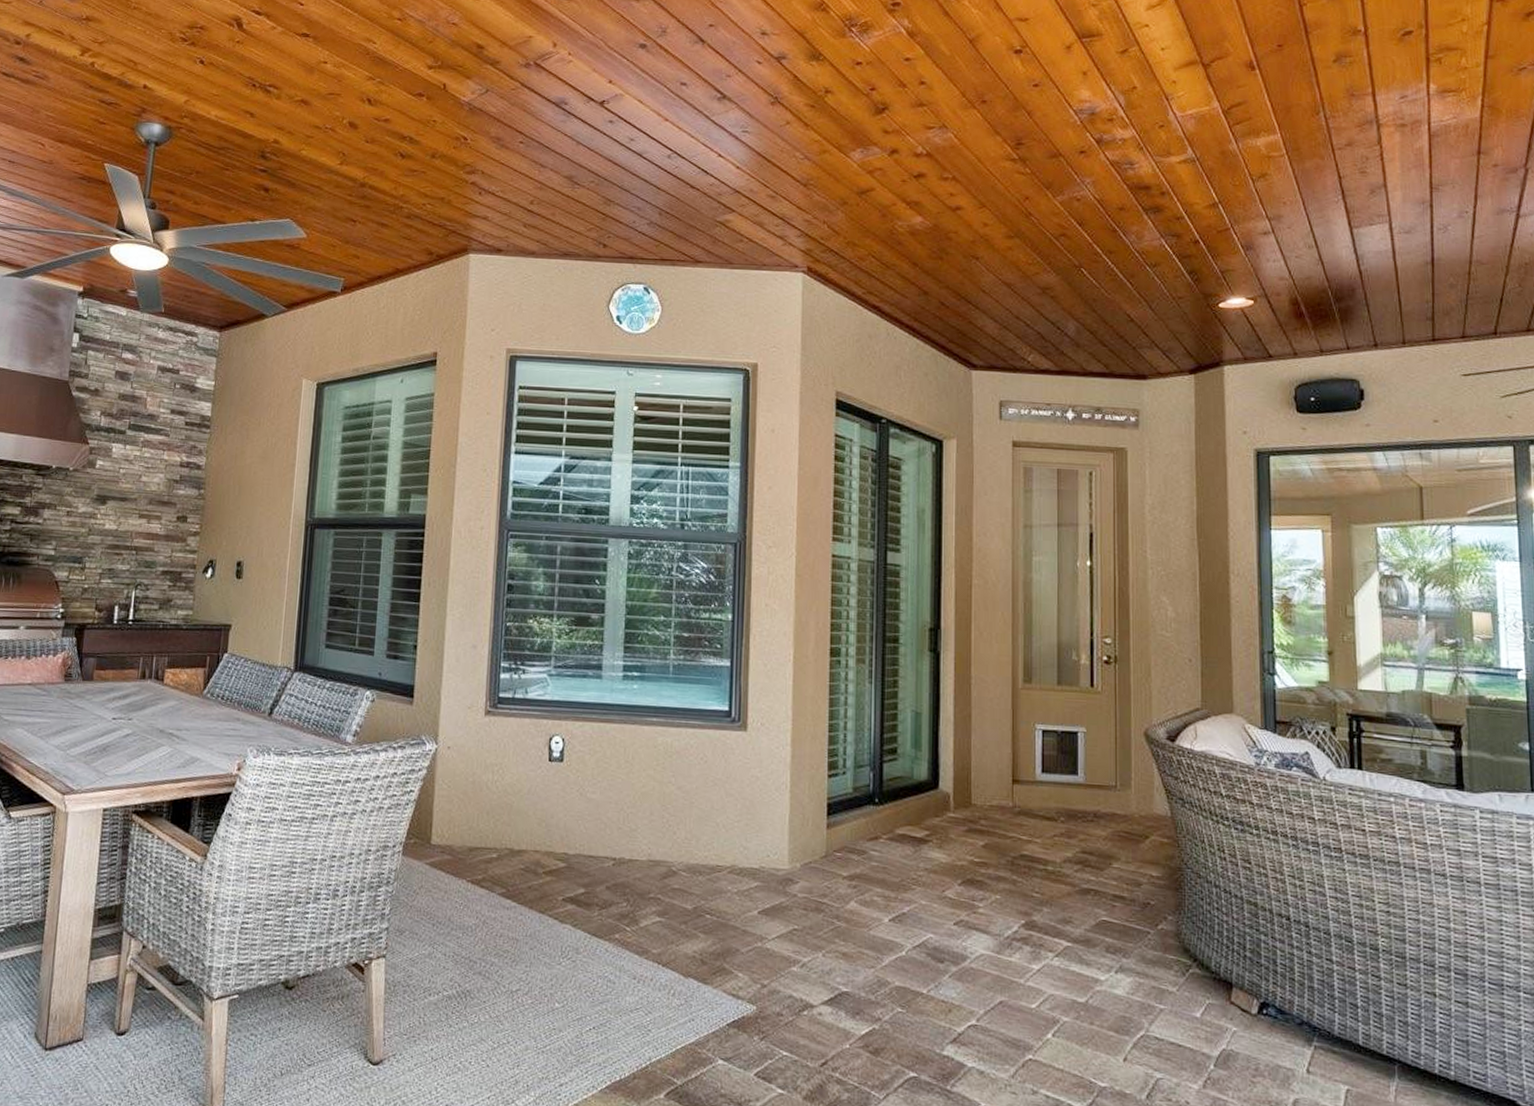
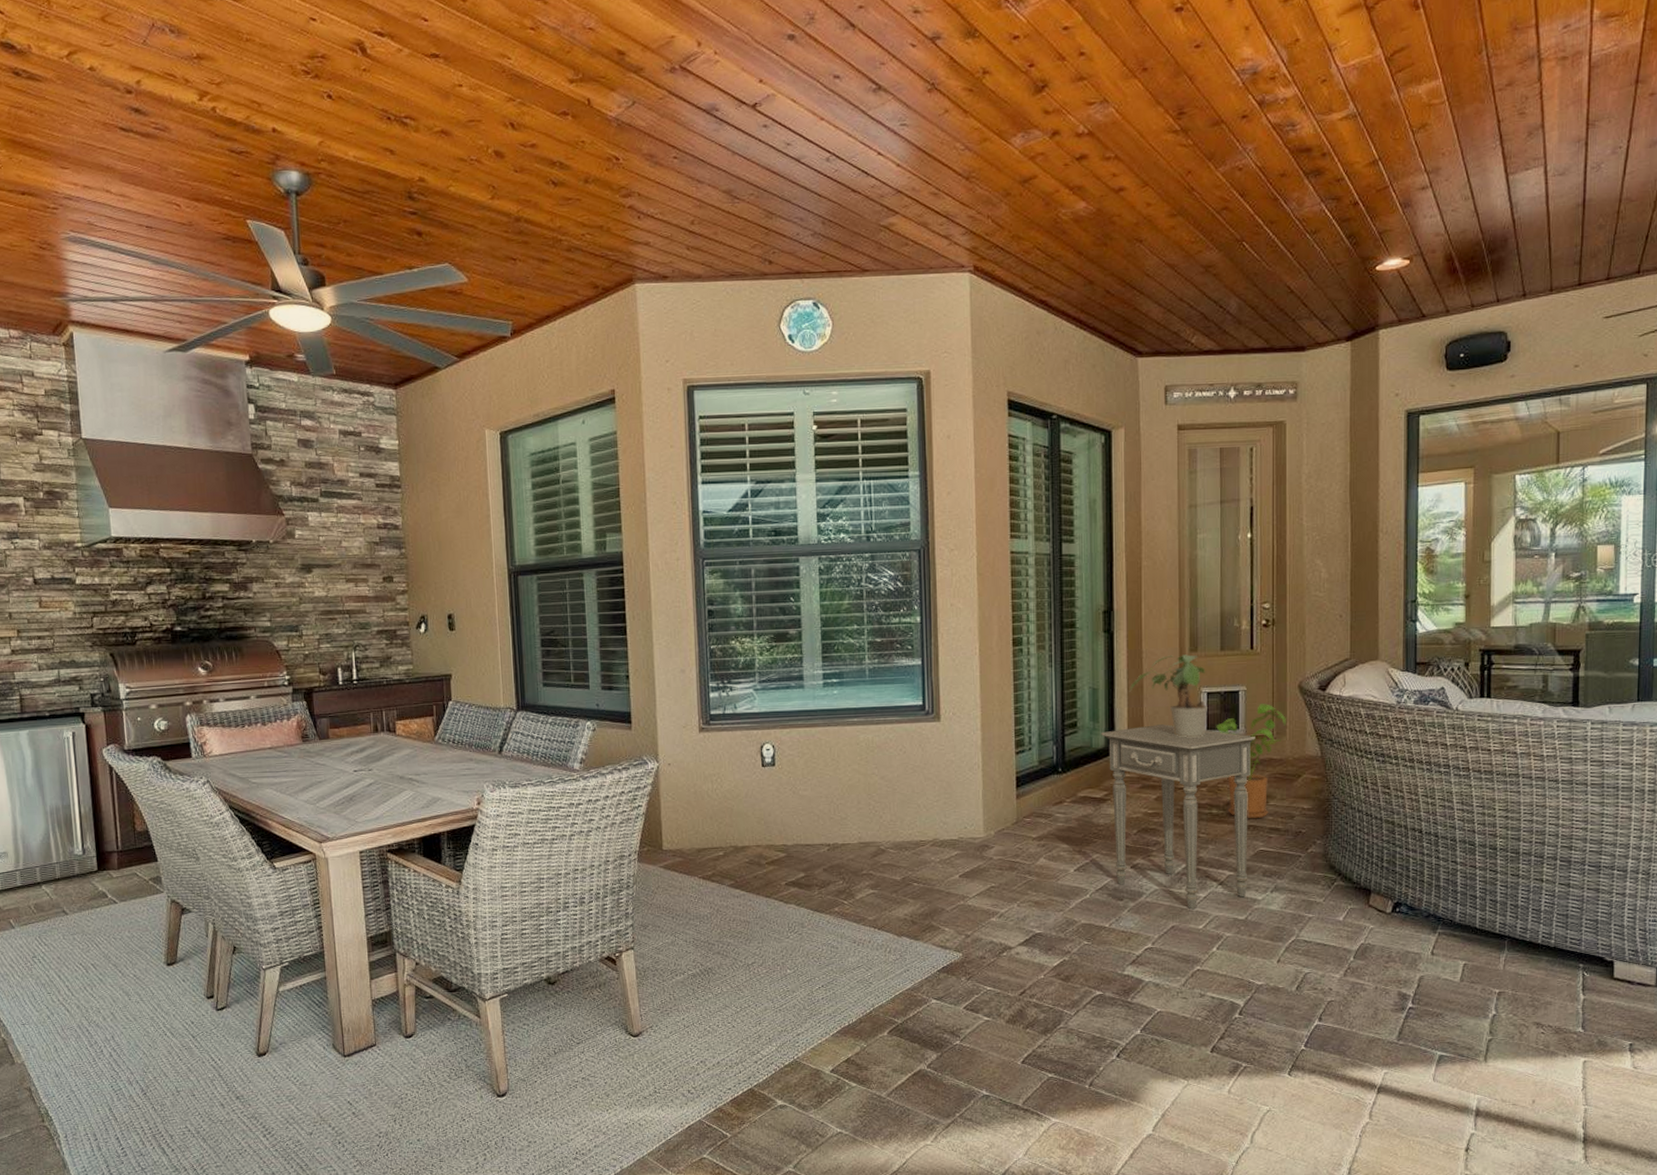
side table: none [924,760,1096,983] -> present [1101,724,1255,909]
potted plant: none [957,684,1042,779] -> present [1130,654,1207,737]
house plant: none [1052,749,1132,883] -> present [1216,704,1287,819]

